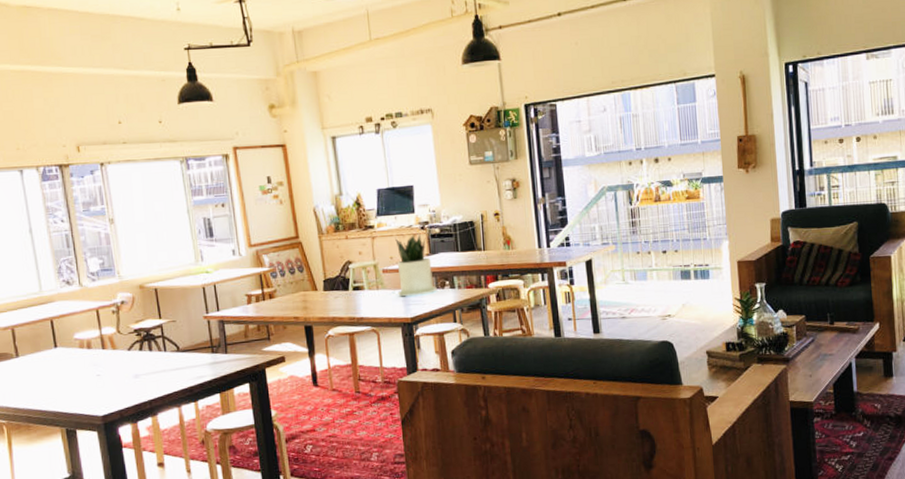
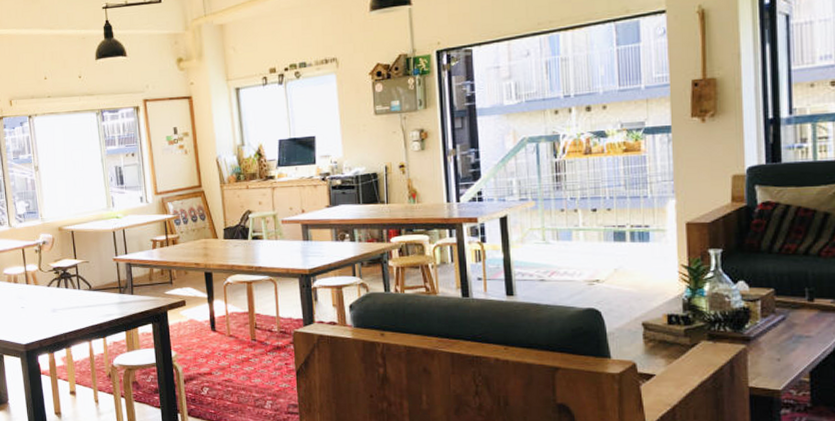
planter: present [395,234,438,297] -> none [295,186,338,248]

